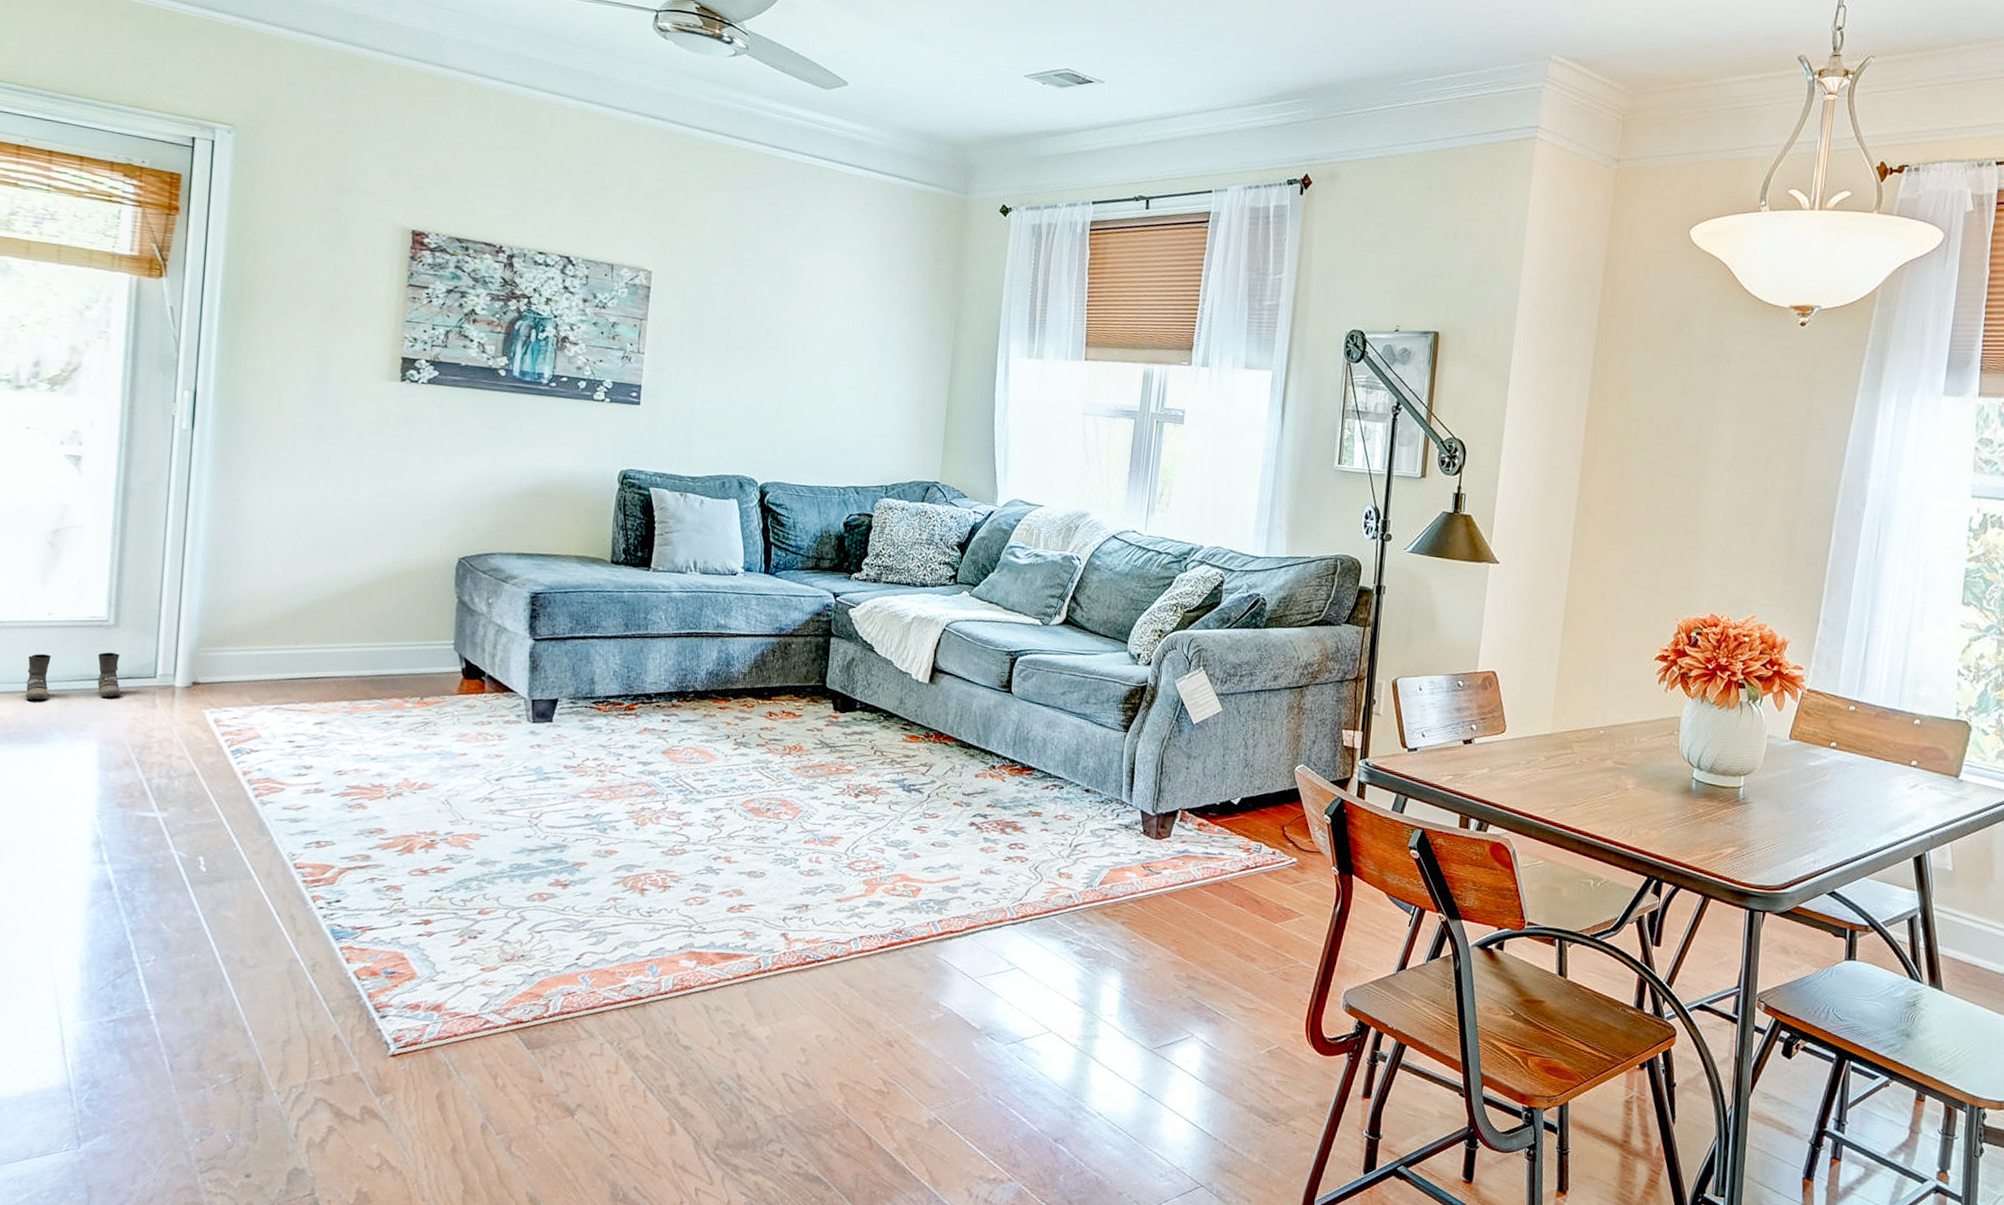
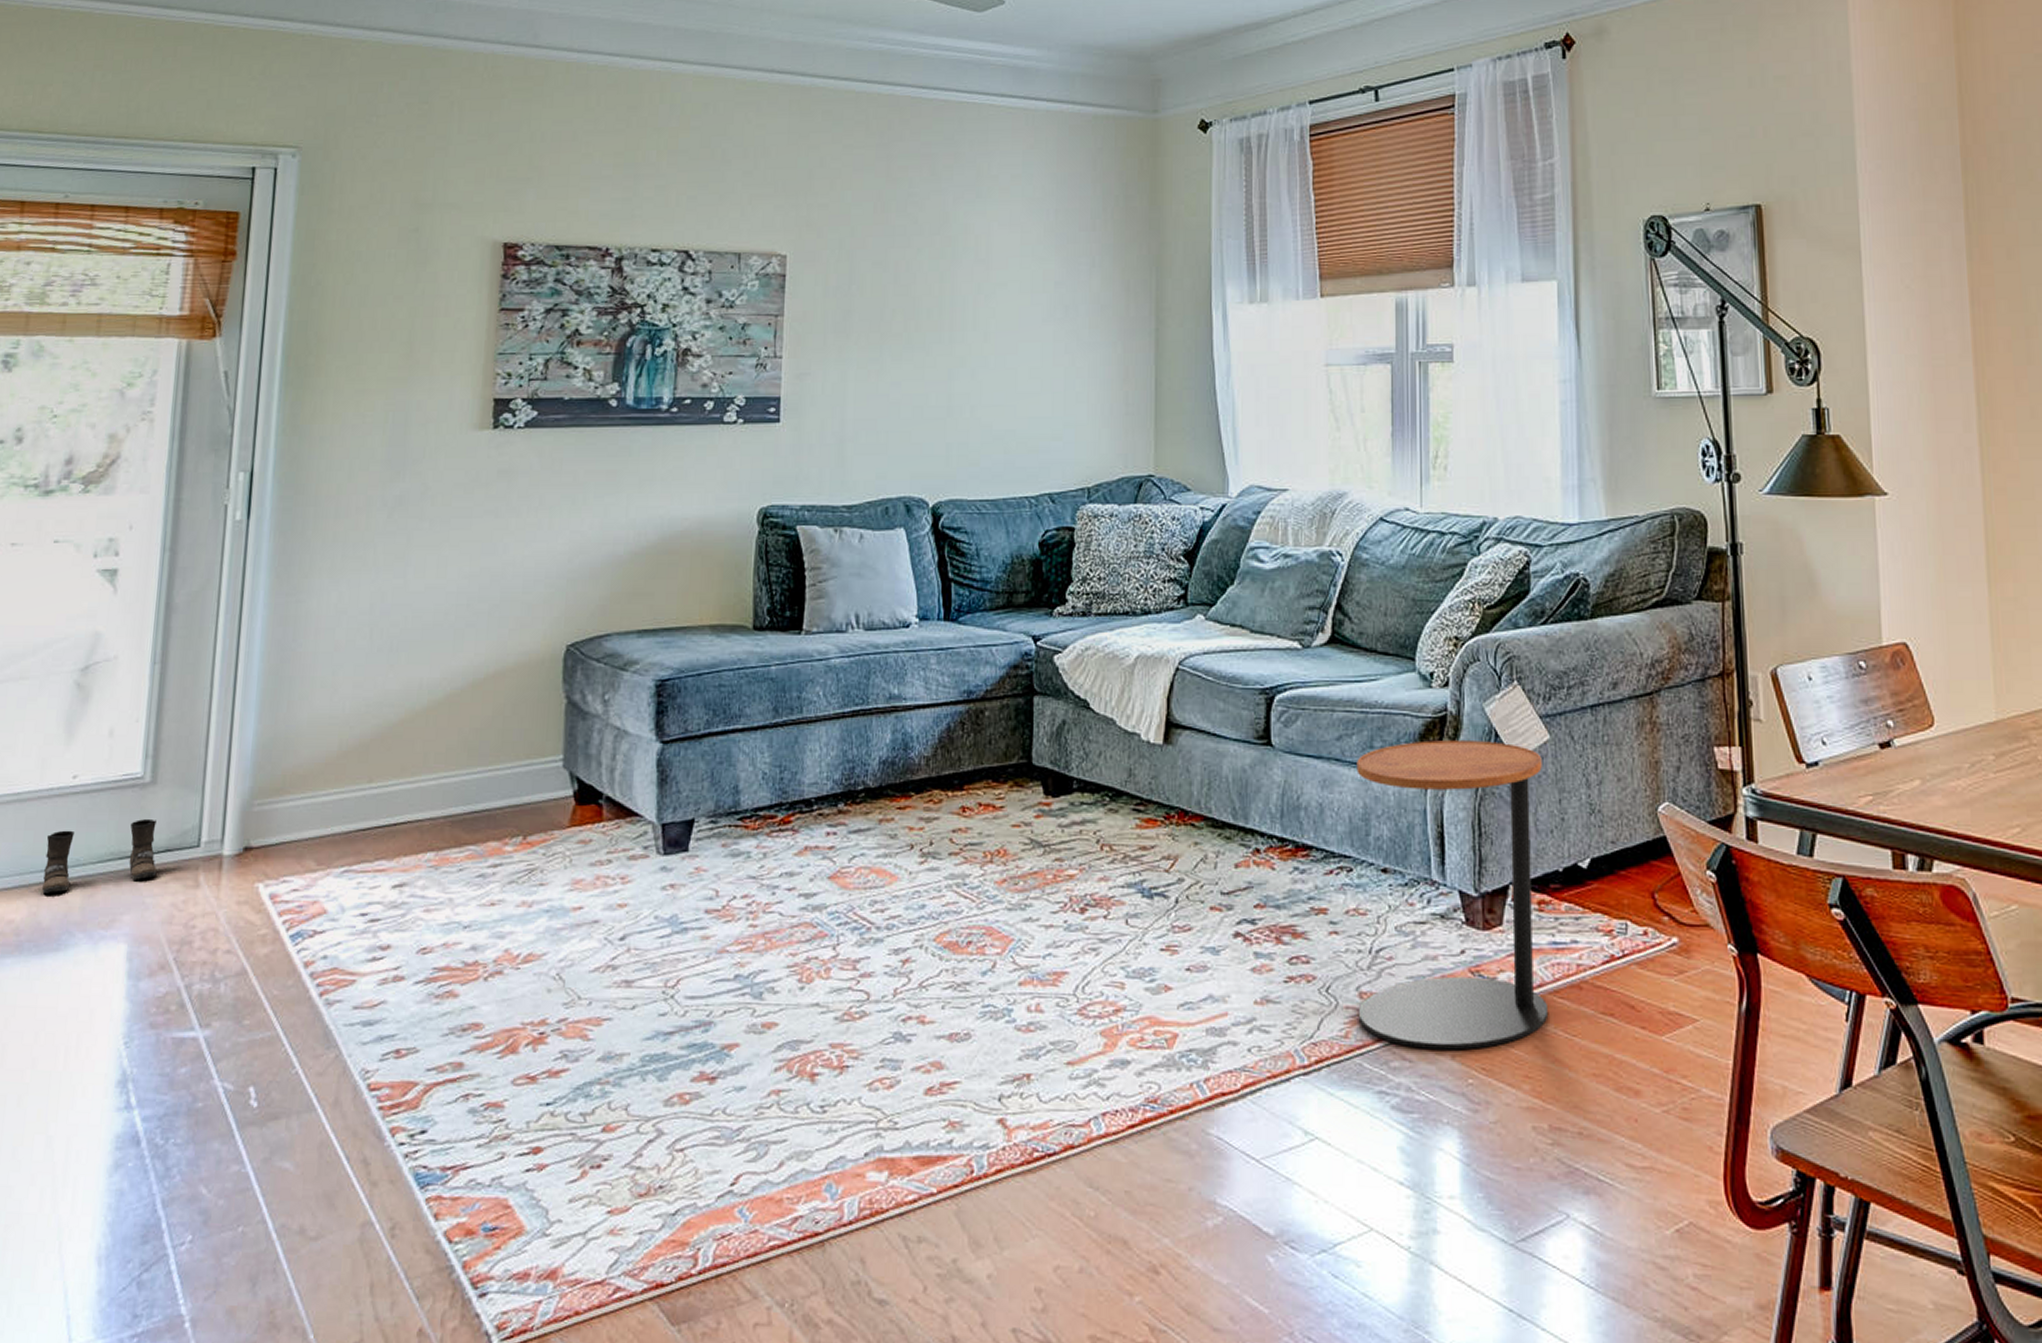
side table: none [1057,702,1214,919] -> present [1356,740,1549,1050]

